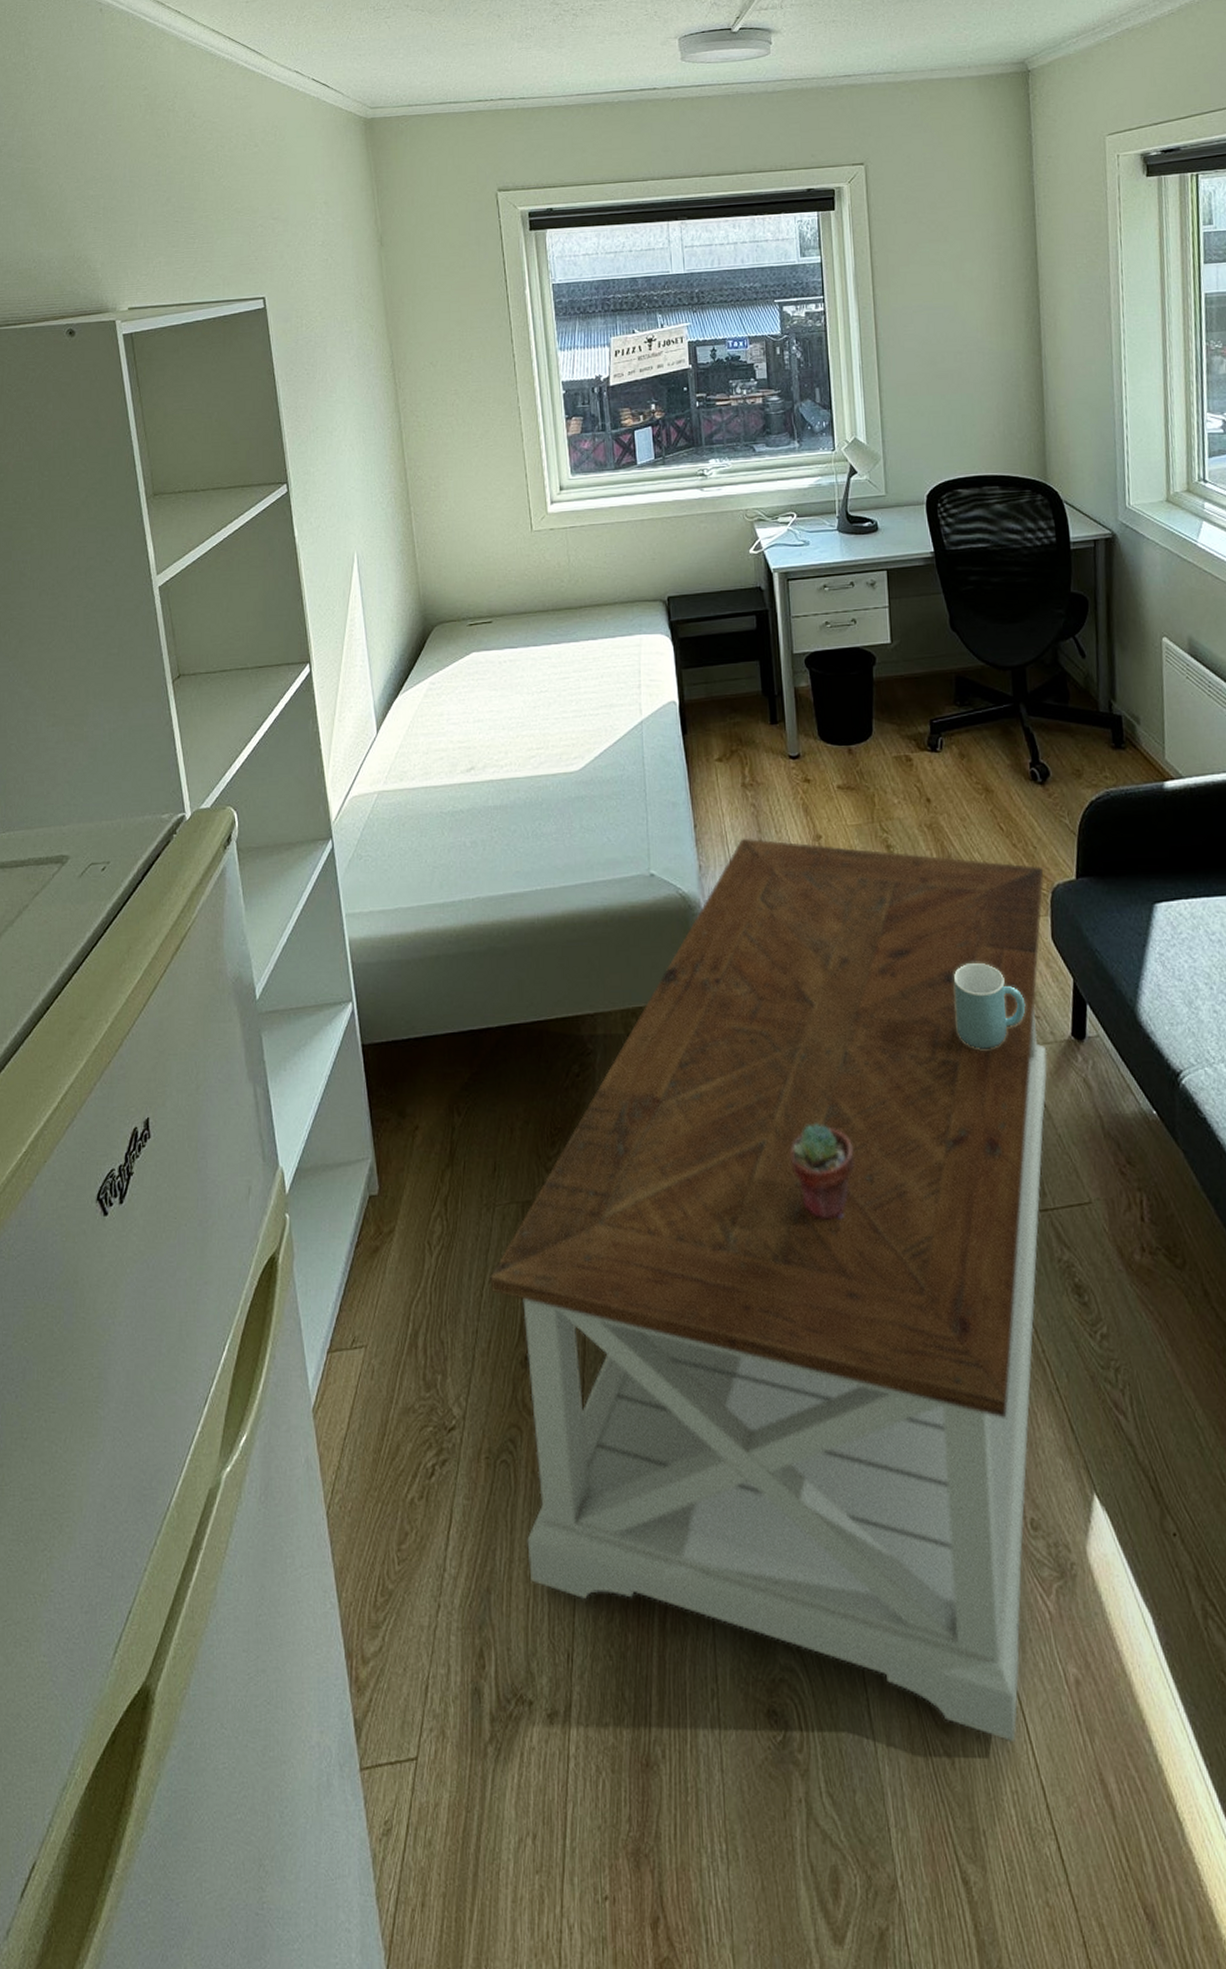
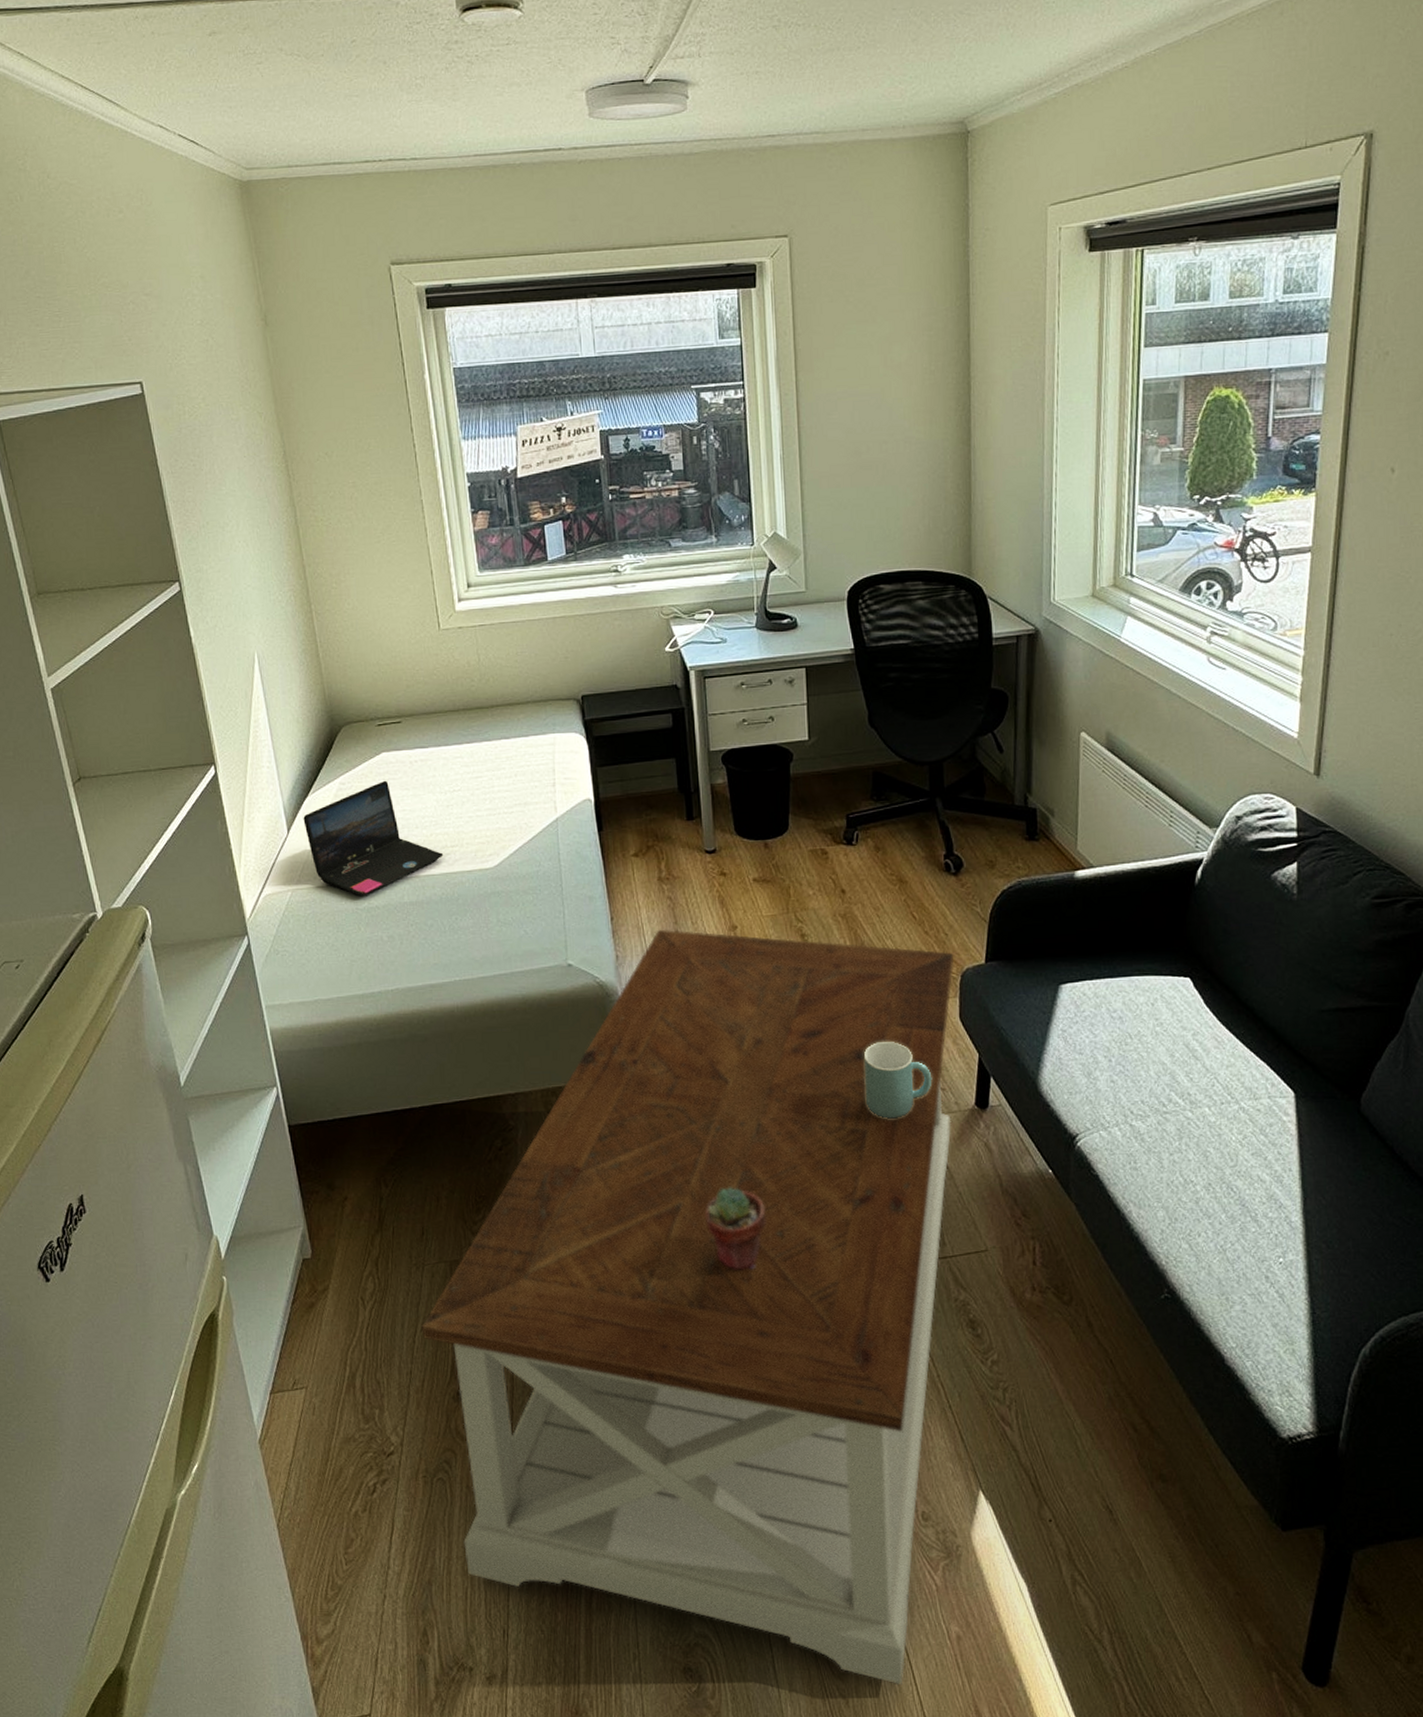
laptop: none [393,680,529,800] -> present [303,780,444,897]

